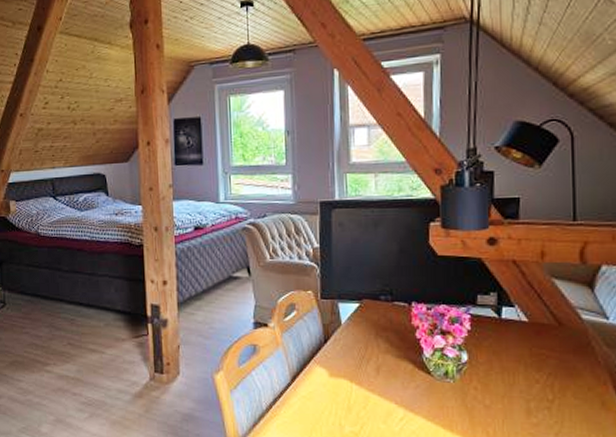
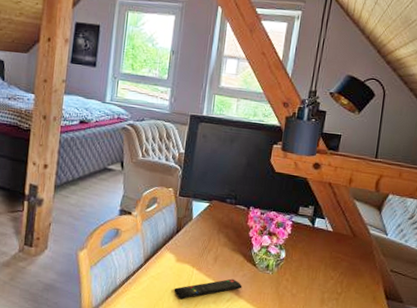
remote control: none [331,392,417,422] -> present [174,278,243,300]

